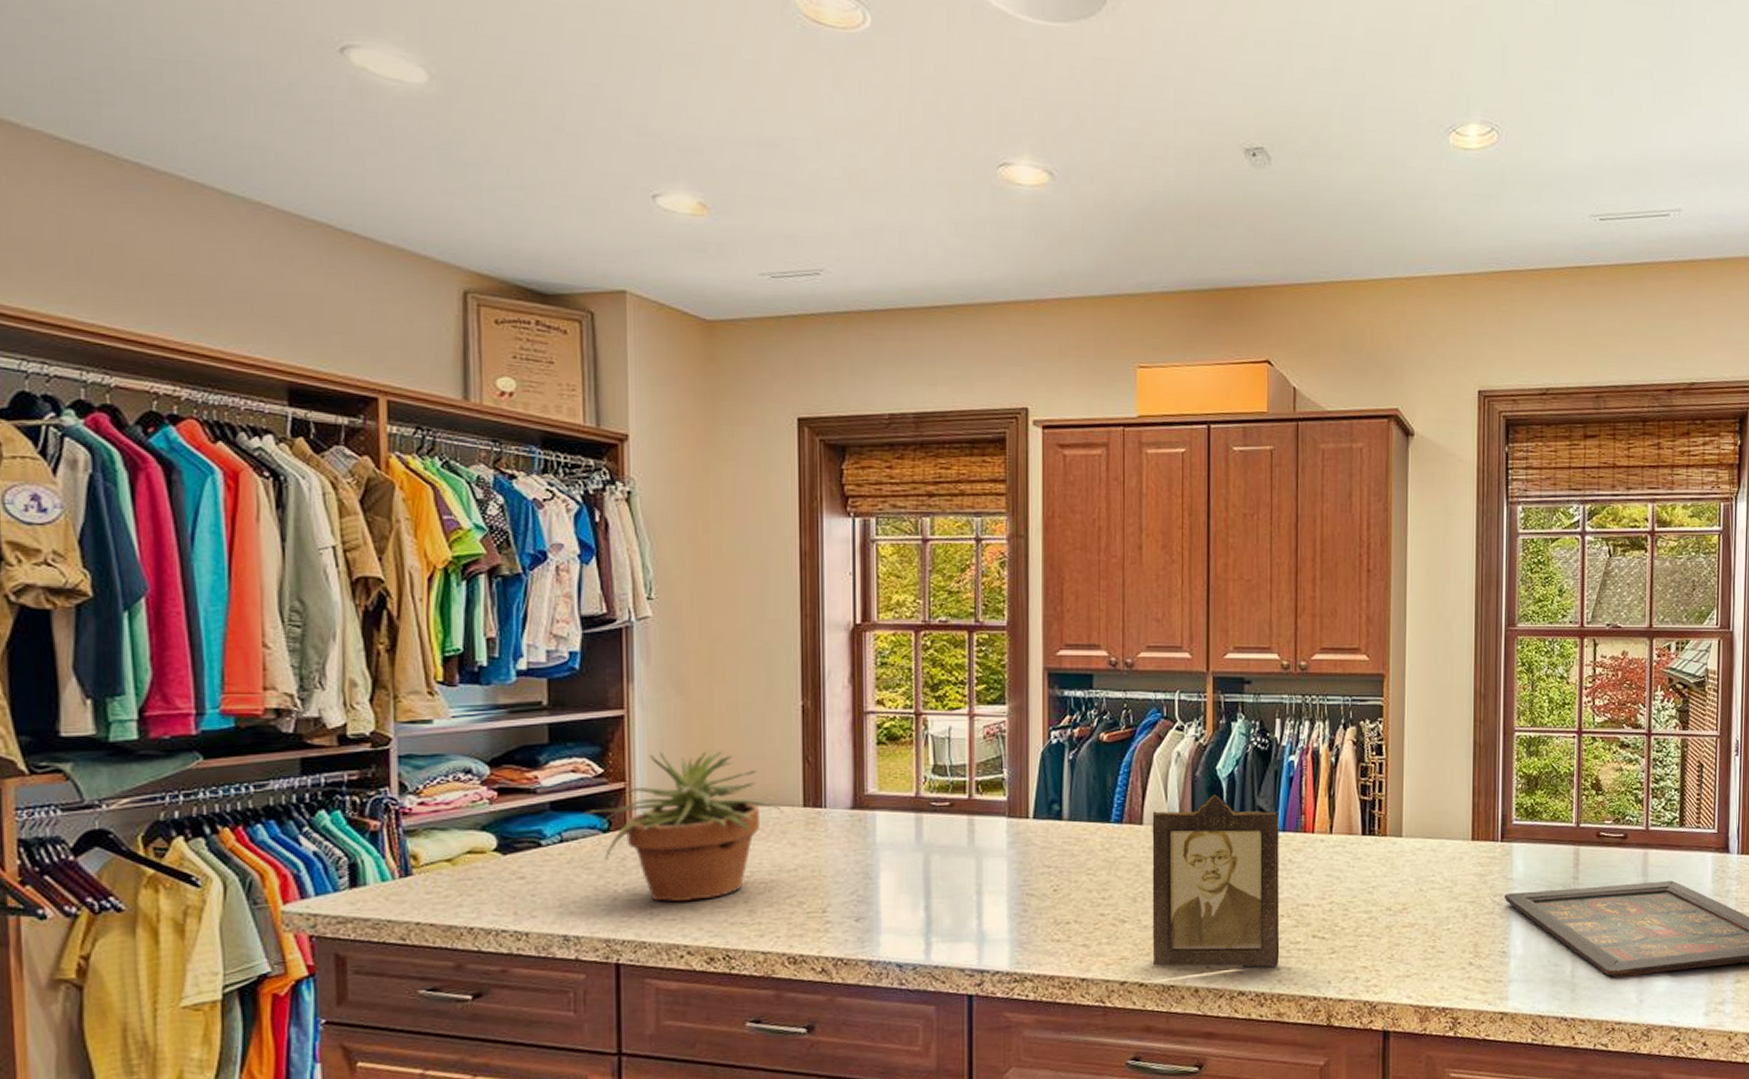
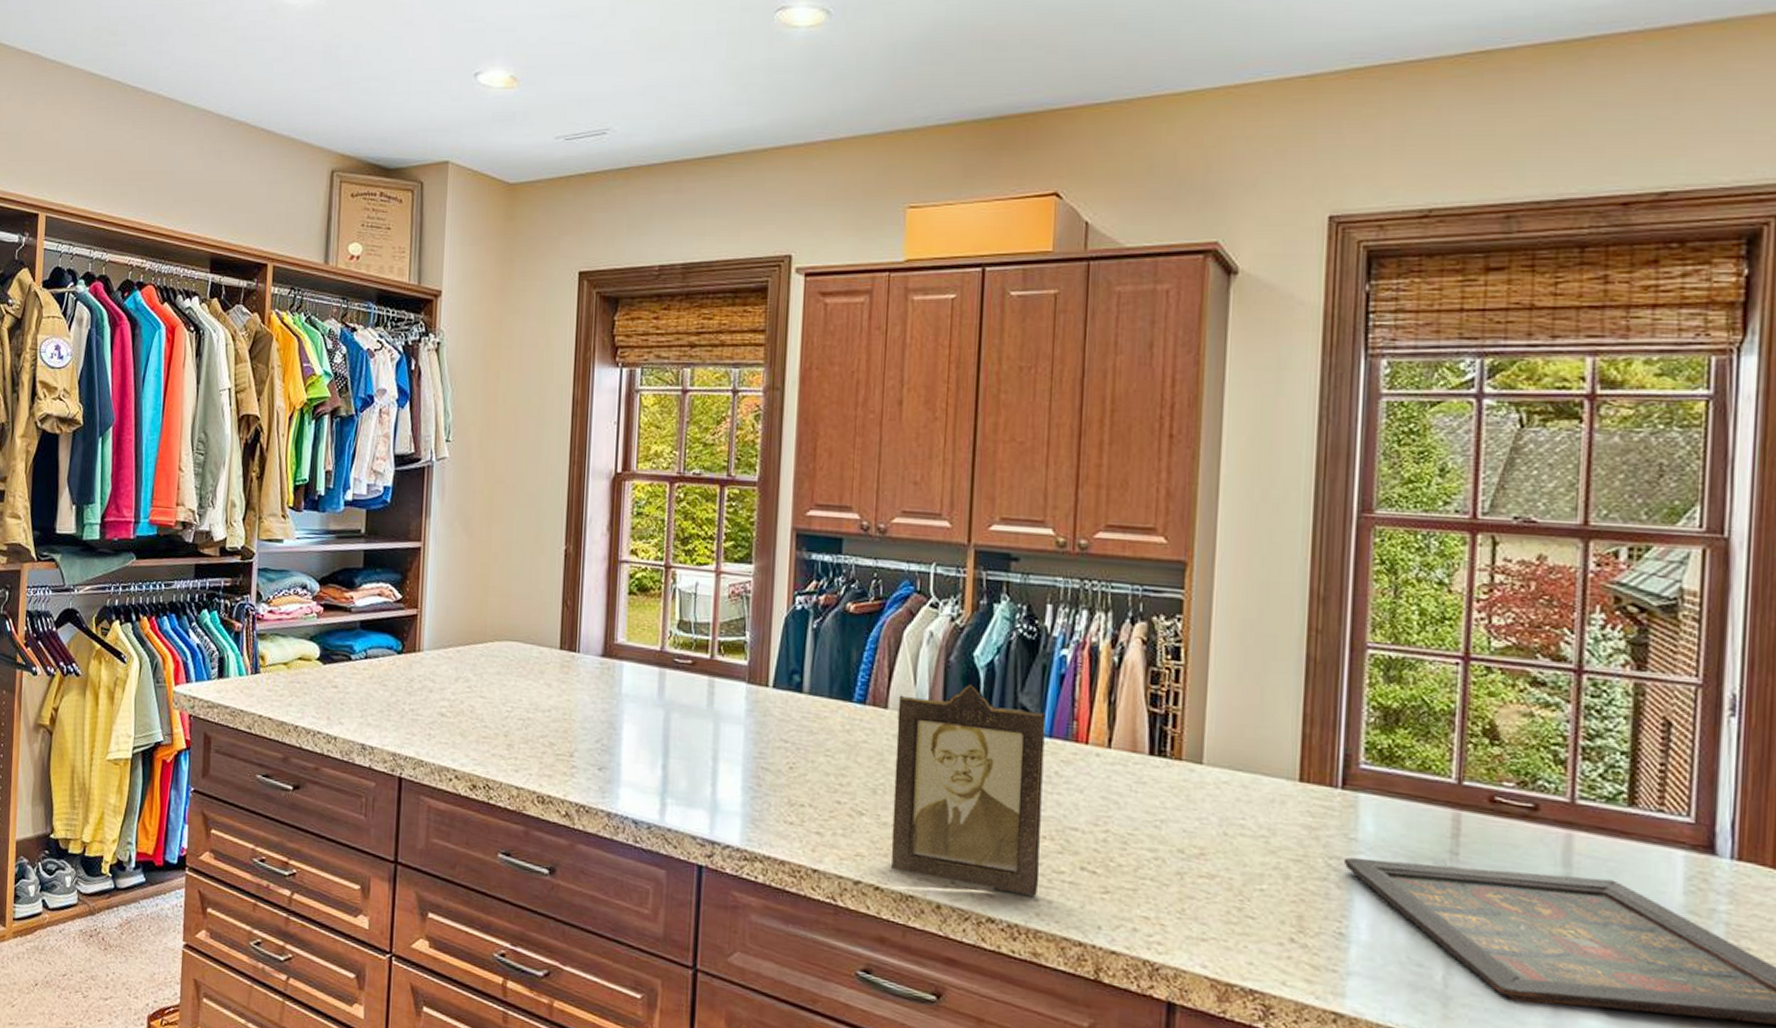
potted plant: present [584,750,783,902] -> none [384,583,542,728]

